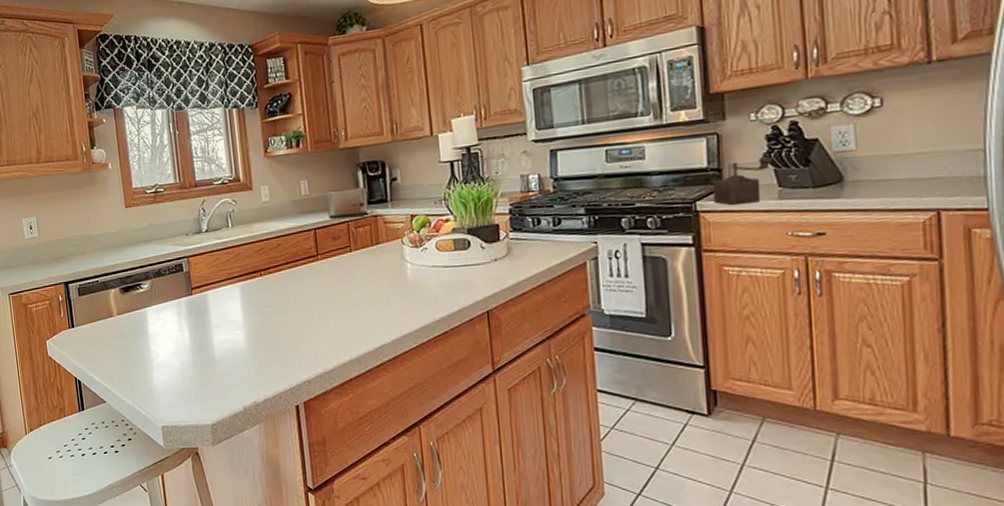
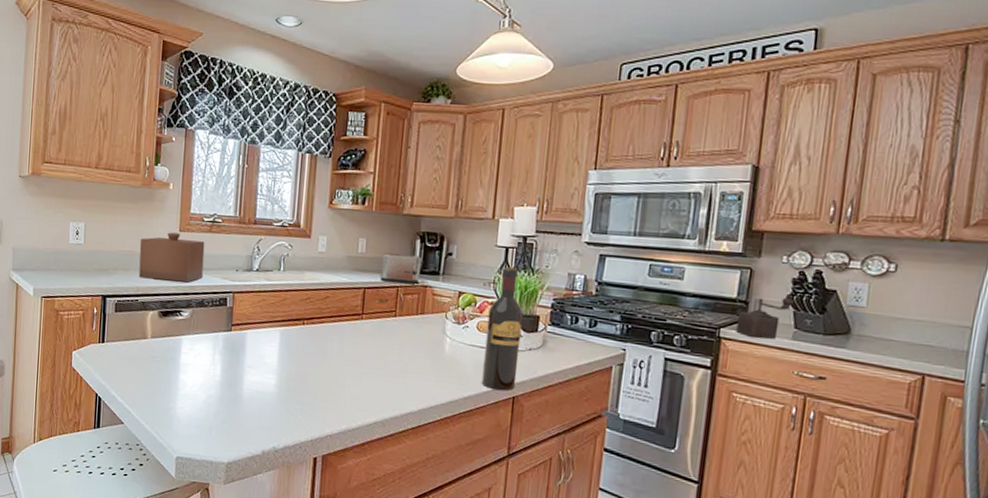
canister: none [90,209,155,259] -> present [138,232,205,283]
wine bottle: none [445,180,488,307] -> present [481,267,524,391]

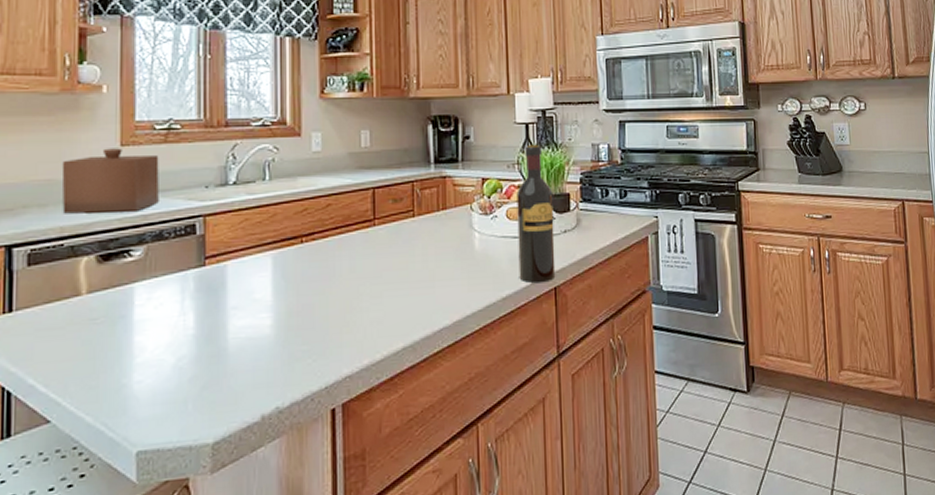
toaster: present [379,252,424,285] -> none [389,142,439,178]
coffee grinder: present [736,297,794,340] -> none [751,143,794,188]

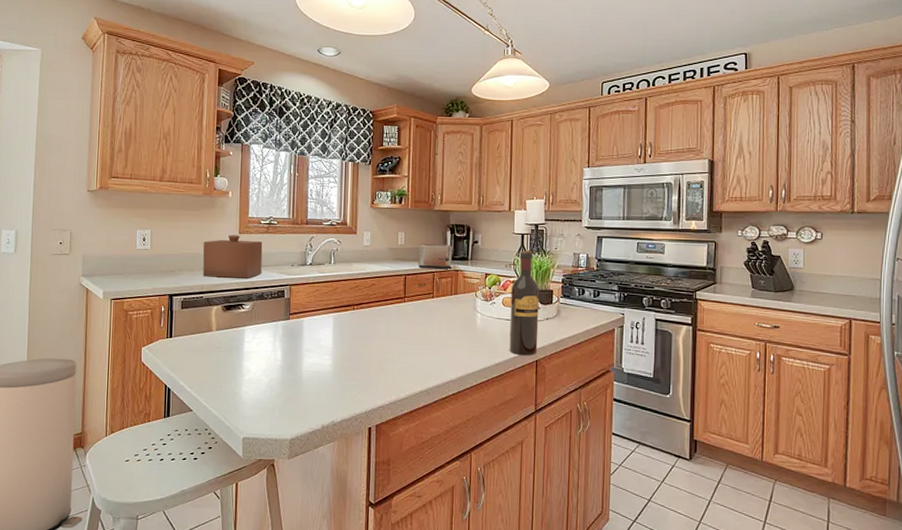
toaster: none [389,142,439,178] -> present [417,243,454,270]

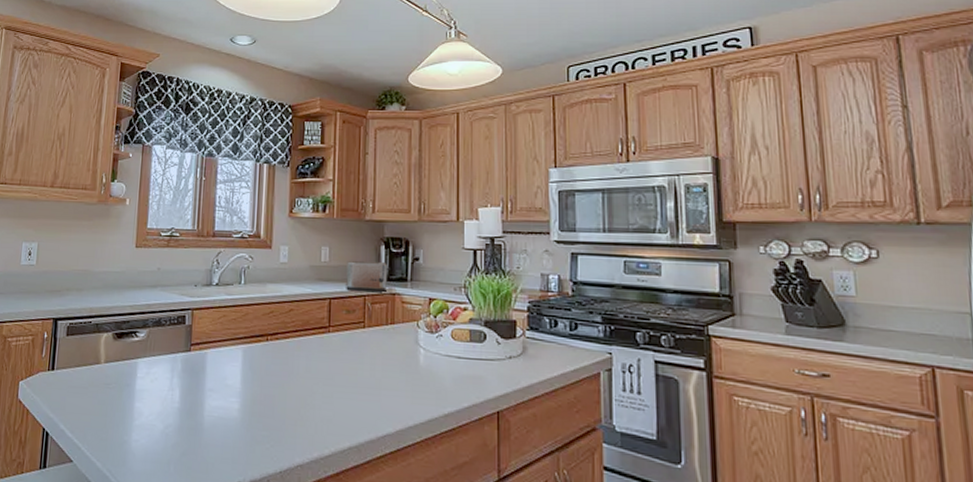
canister: present [203,235,263,279] -> none [92,249,163,301]
wine bottle: present [509,250,540,356] -> none [462,270,499,405]

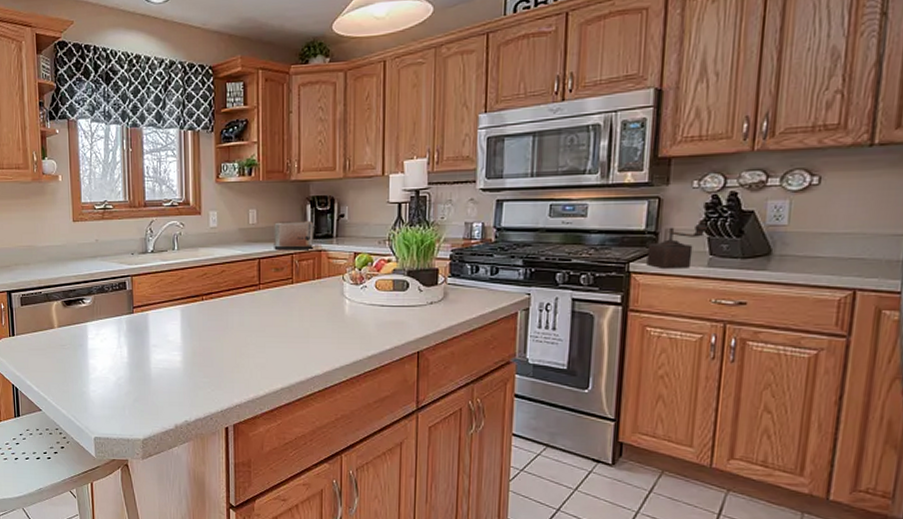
coffee grinder: none [724,289,780,336] -> present [646,223,707,270]

